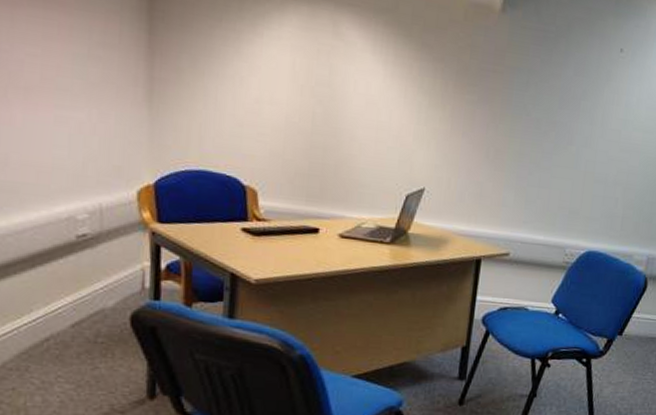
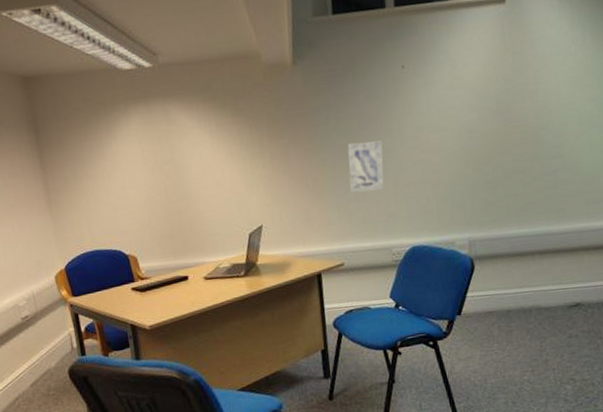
wall art: none [535,119,581,181] -> present [347,140,384,193]

